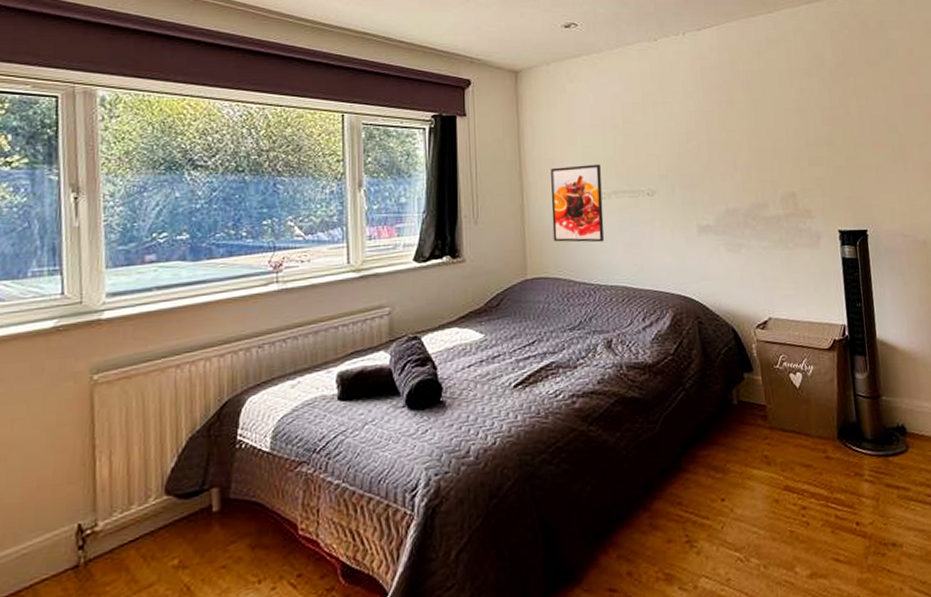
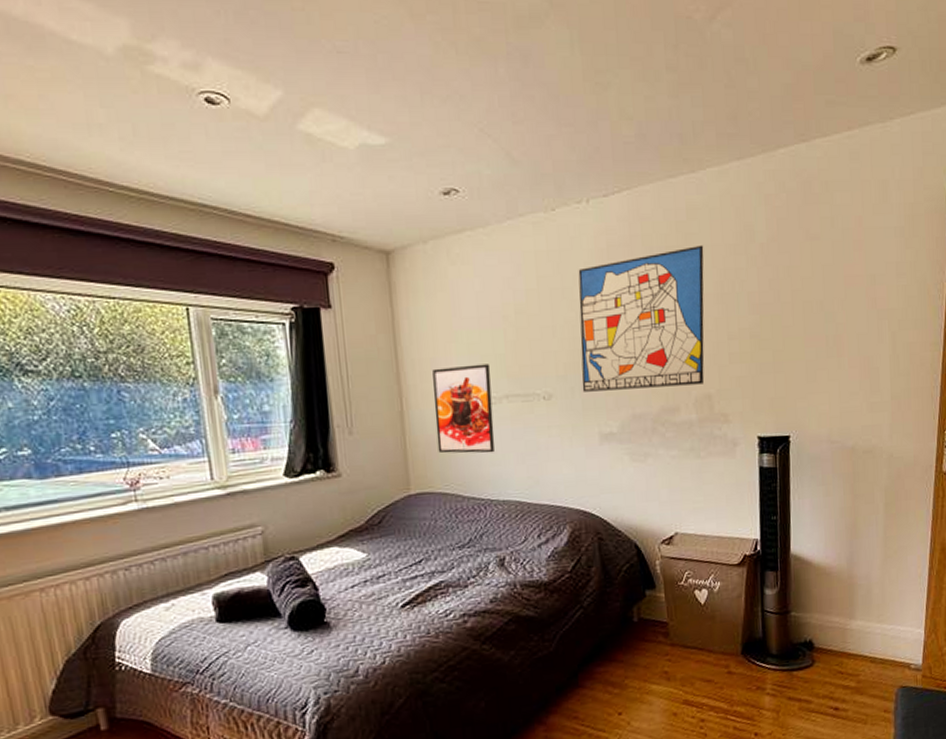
wall art: none [677,69,789,190] -> present [578,244,705,392]

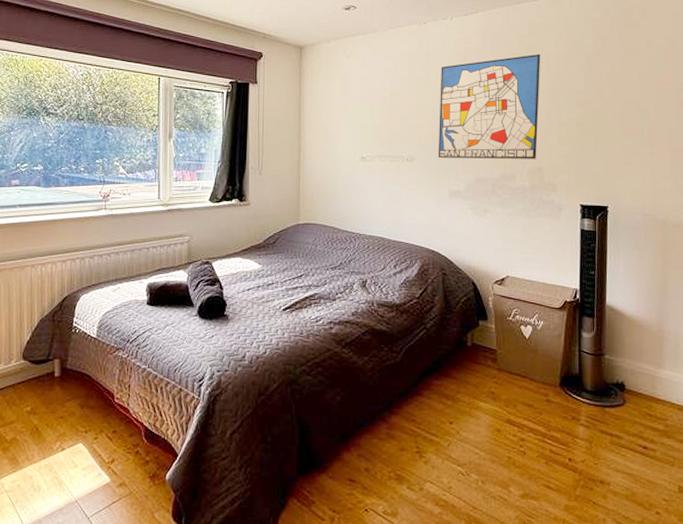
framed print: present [433,364,495,454] -> none [323,131,368,198]

